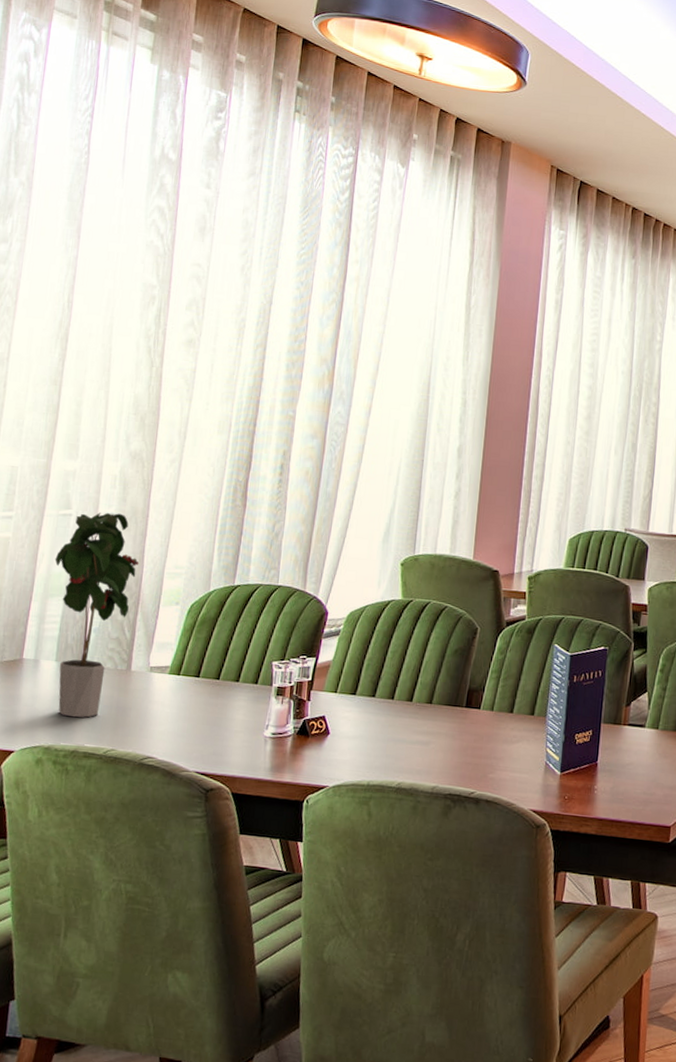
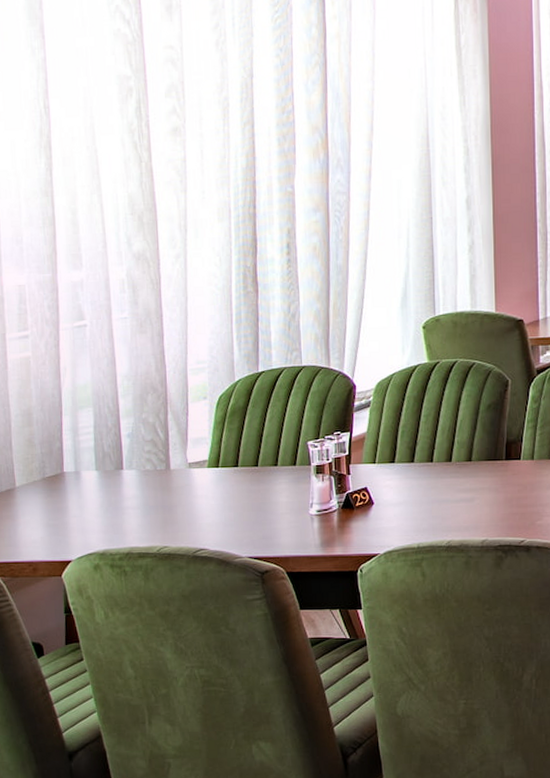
potted plant: present [55,512,139,718] -> none [77,317,161,522]

